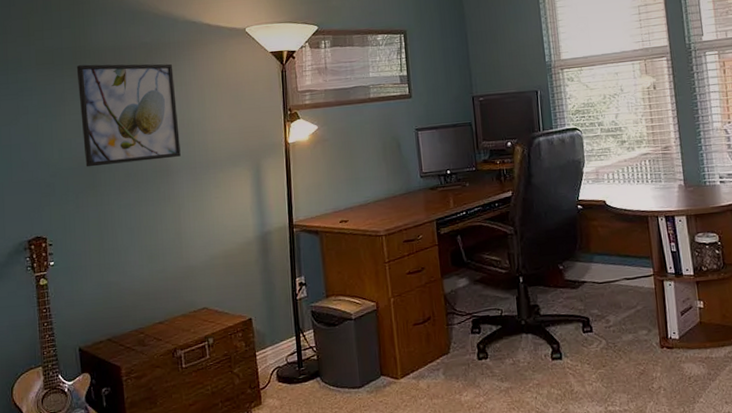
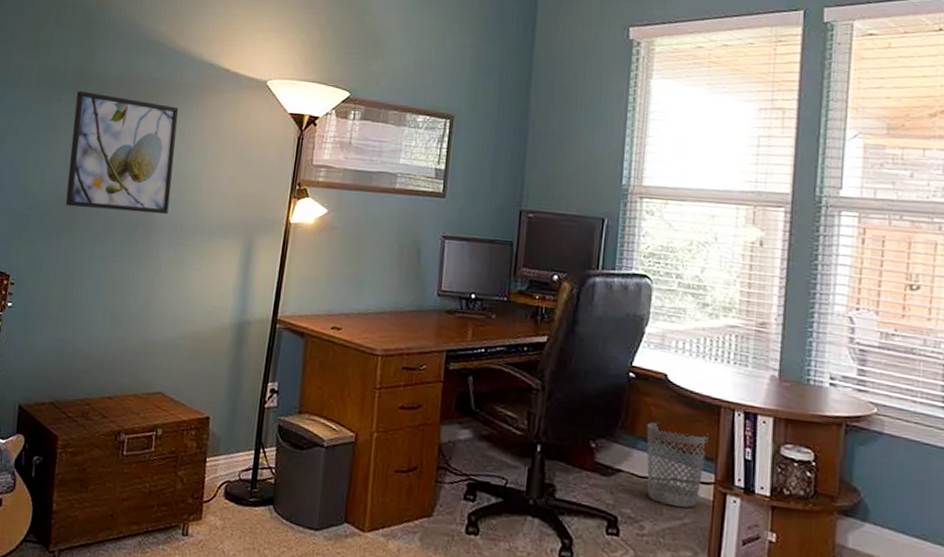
wastebasket: none [598,238,645,300] -> present [646,421,709,508]

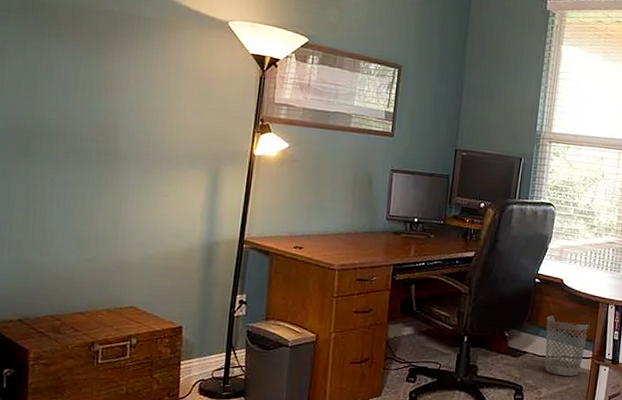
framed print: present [65,91,179,214] -> none [20,17,140,144]

